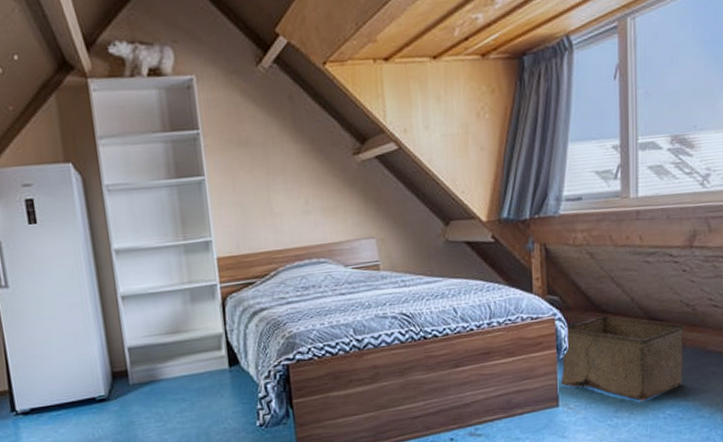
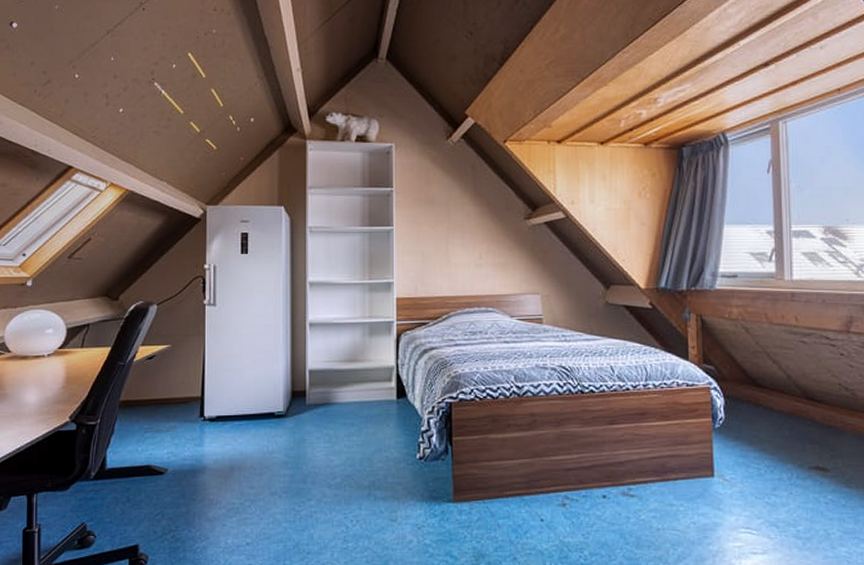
storage bin: present [561,316,685,402] -> none [717,391,845,482]

